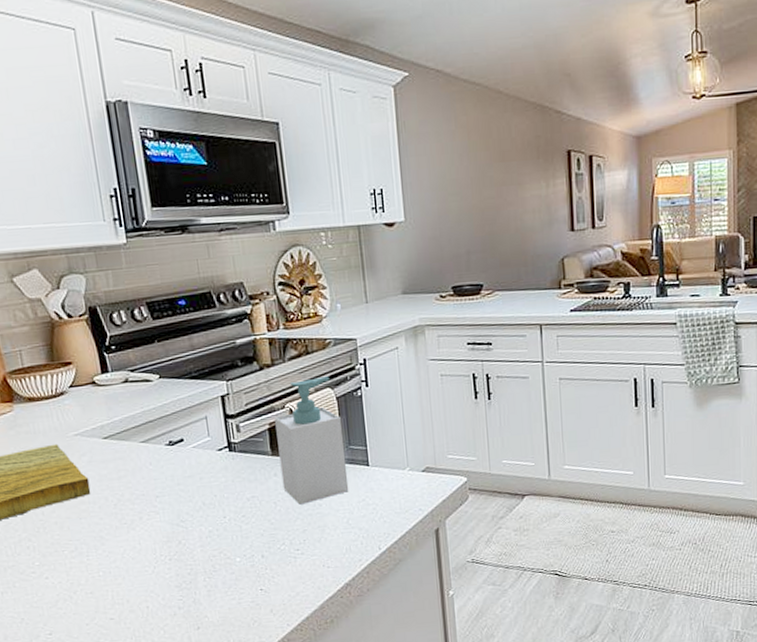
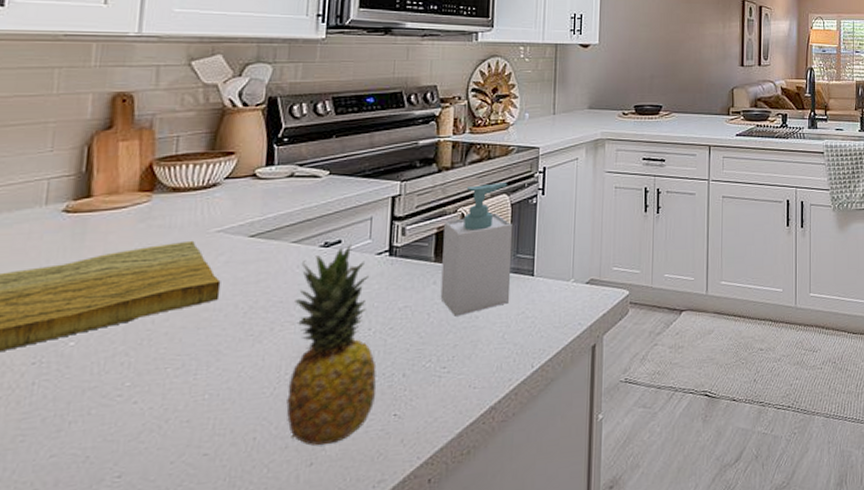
fruit: none [152,441,242,613] -> present [285,243,377,445]

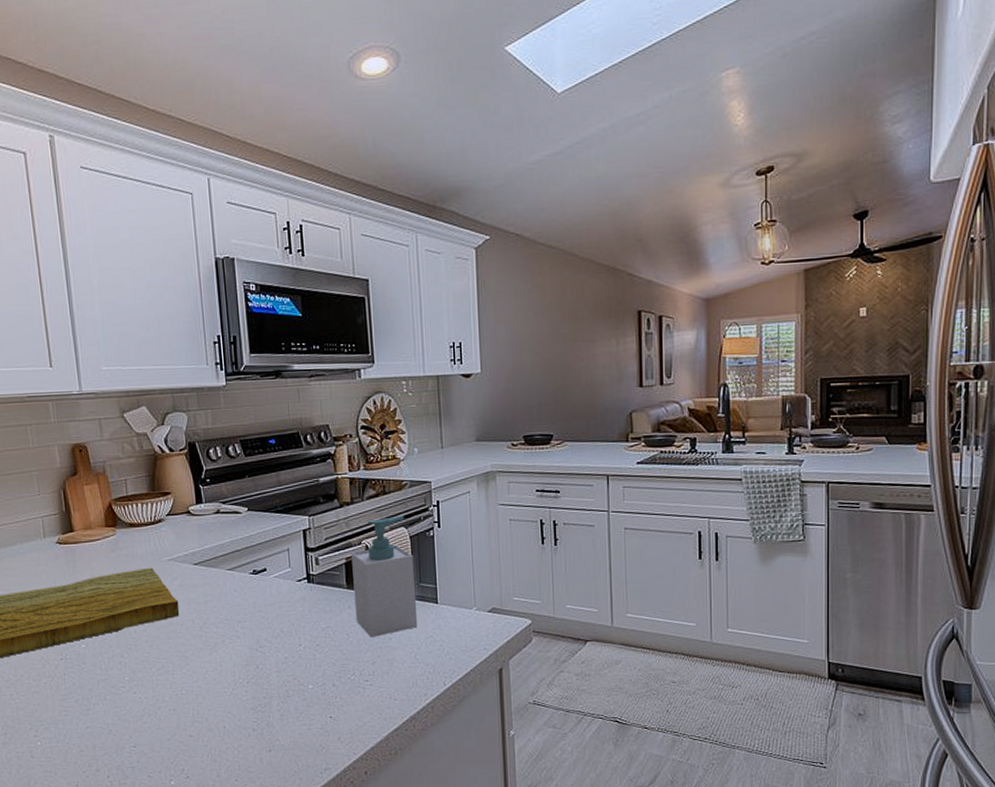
fruit: present [285,243,377,445] -> none [237,571,313,736]

